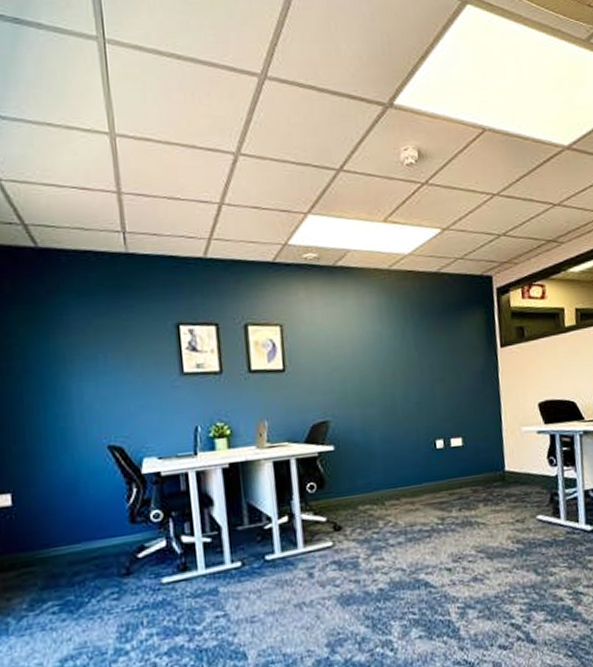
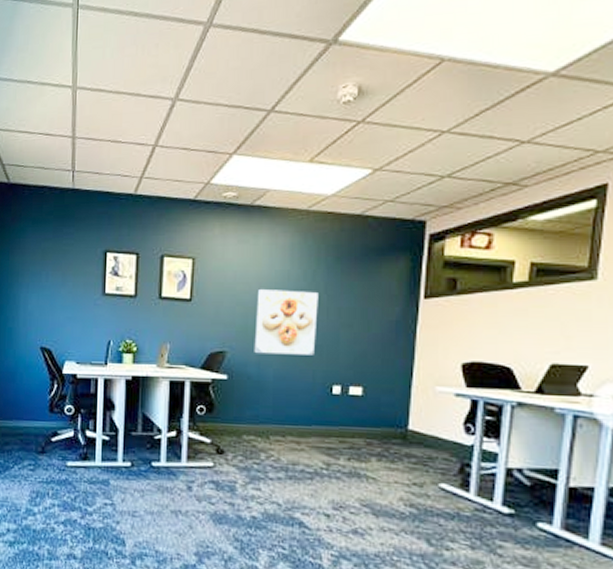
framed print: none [351,350,415,419] -> present [254,288,319,355]

